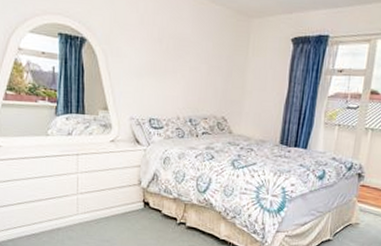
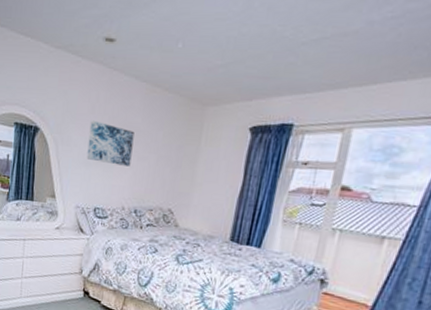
wall art: none [138,31,185,77] -> present [87,120,134,166]

